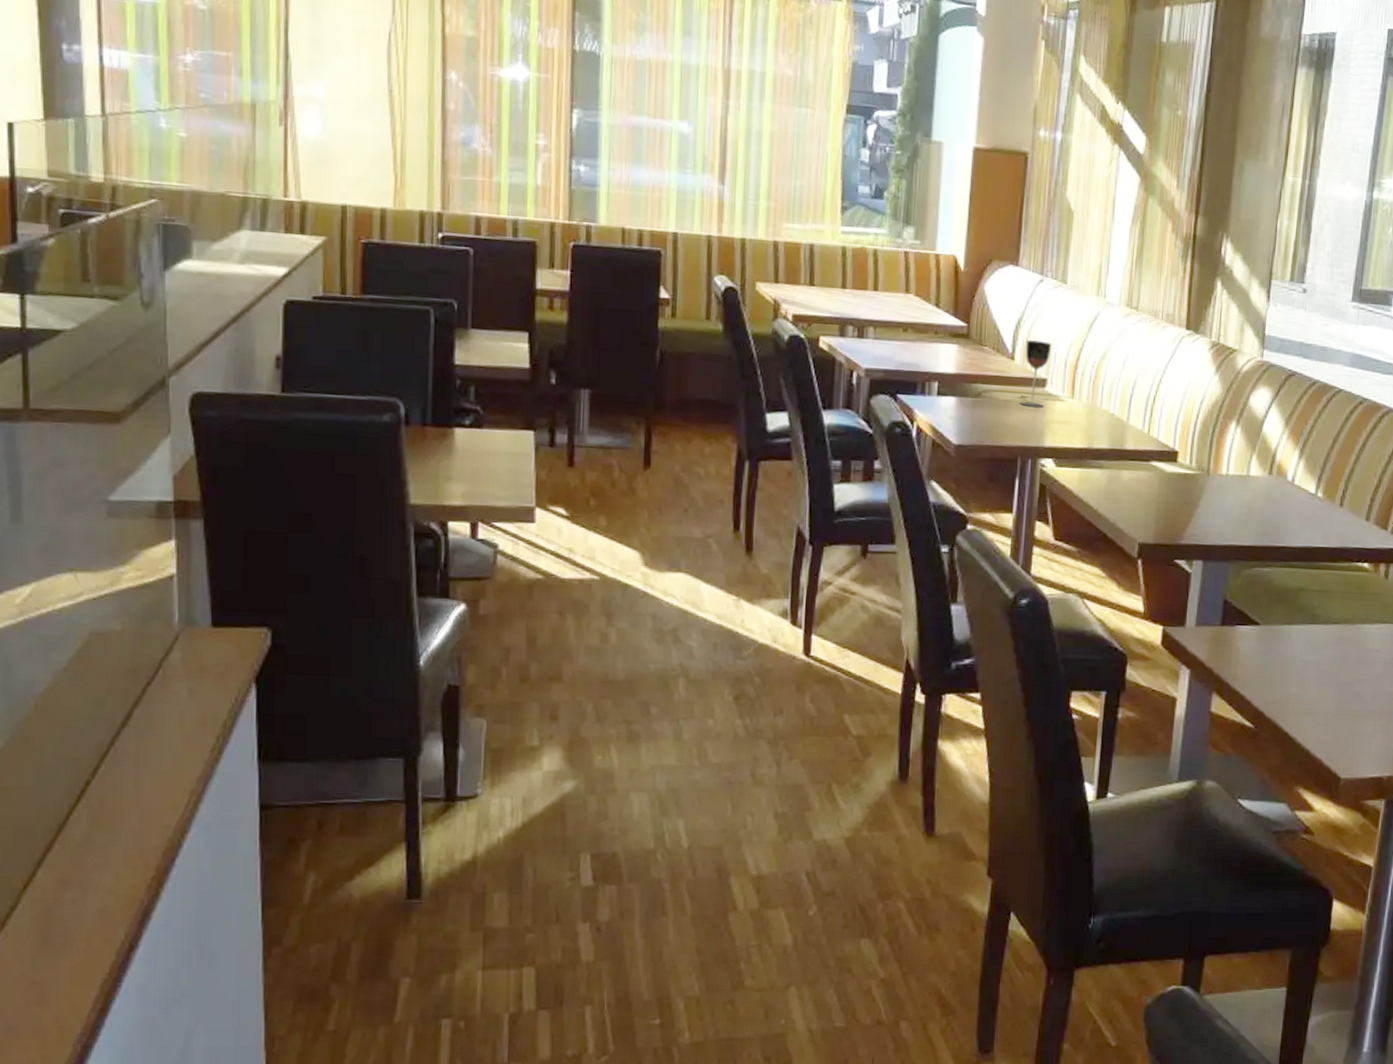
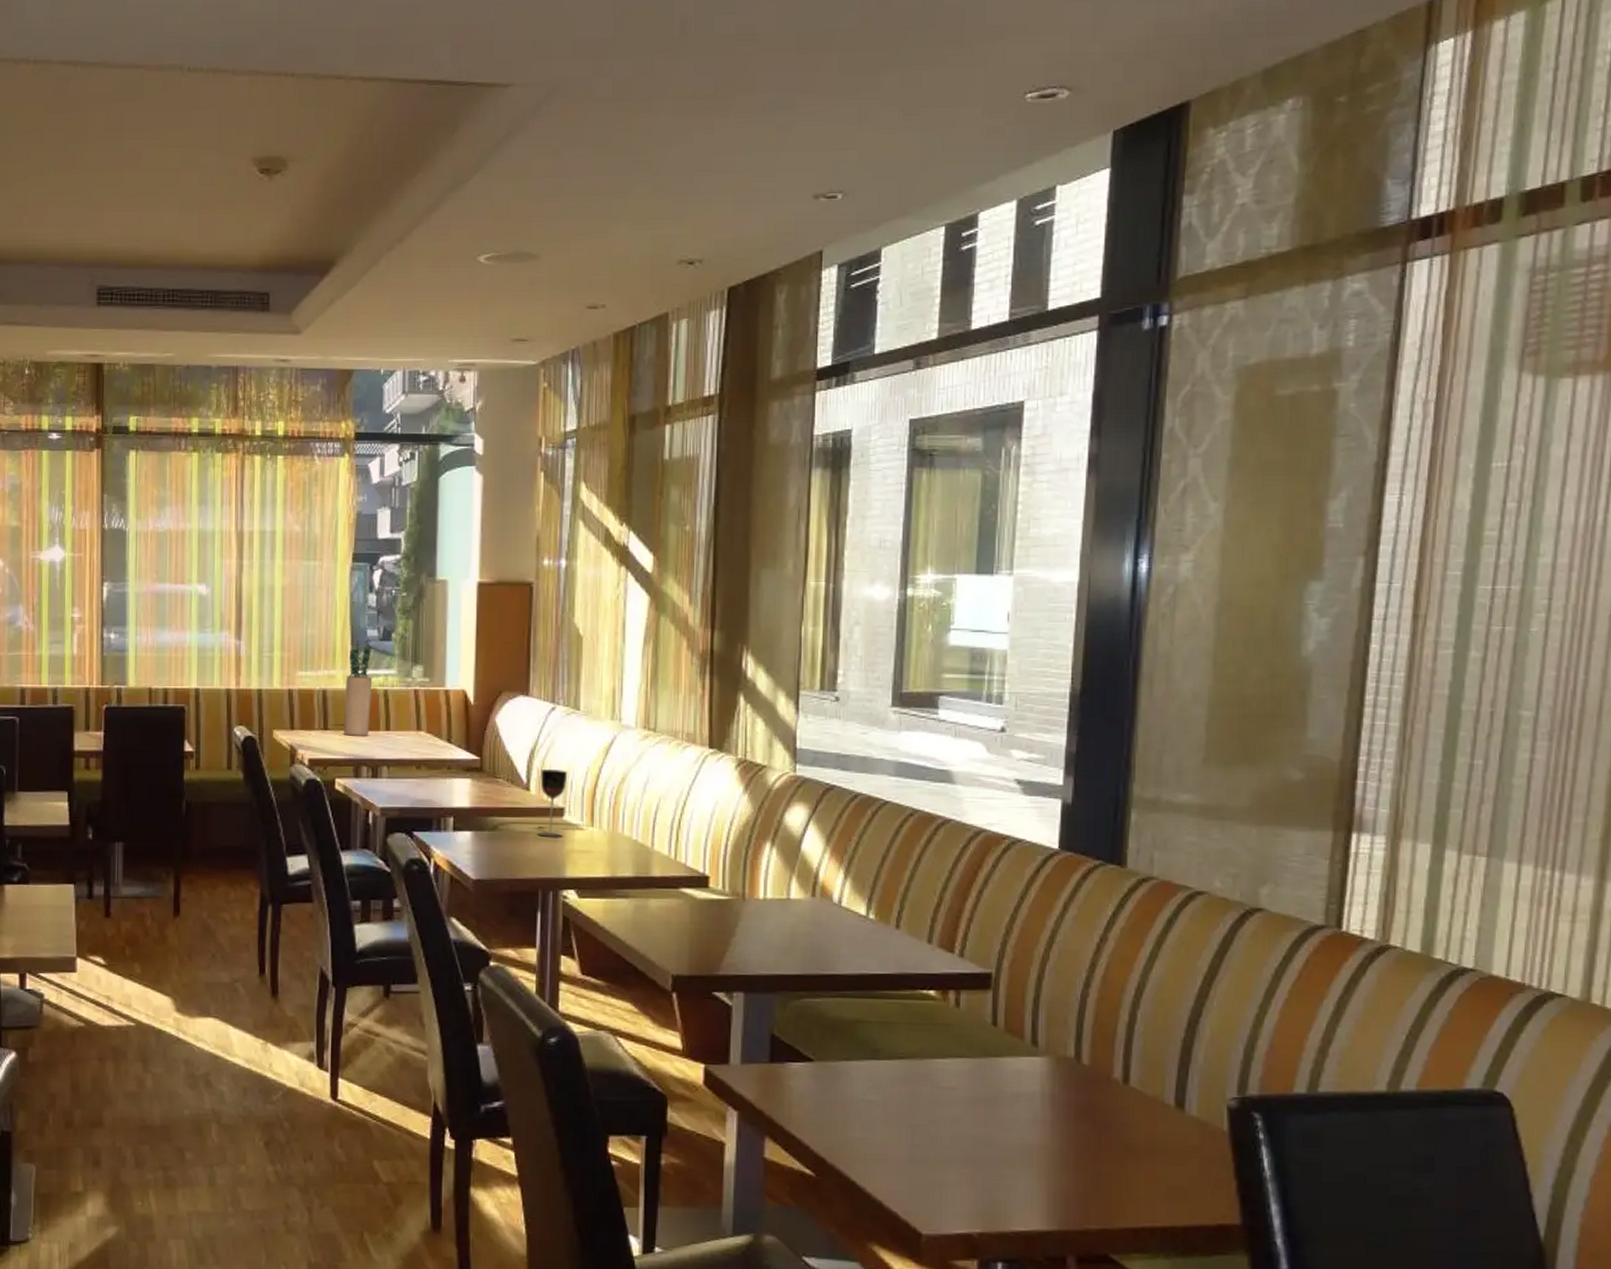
vase: none [830,193,863,295] -> present [344,637,373,736]

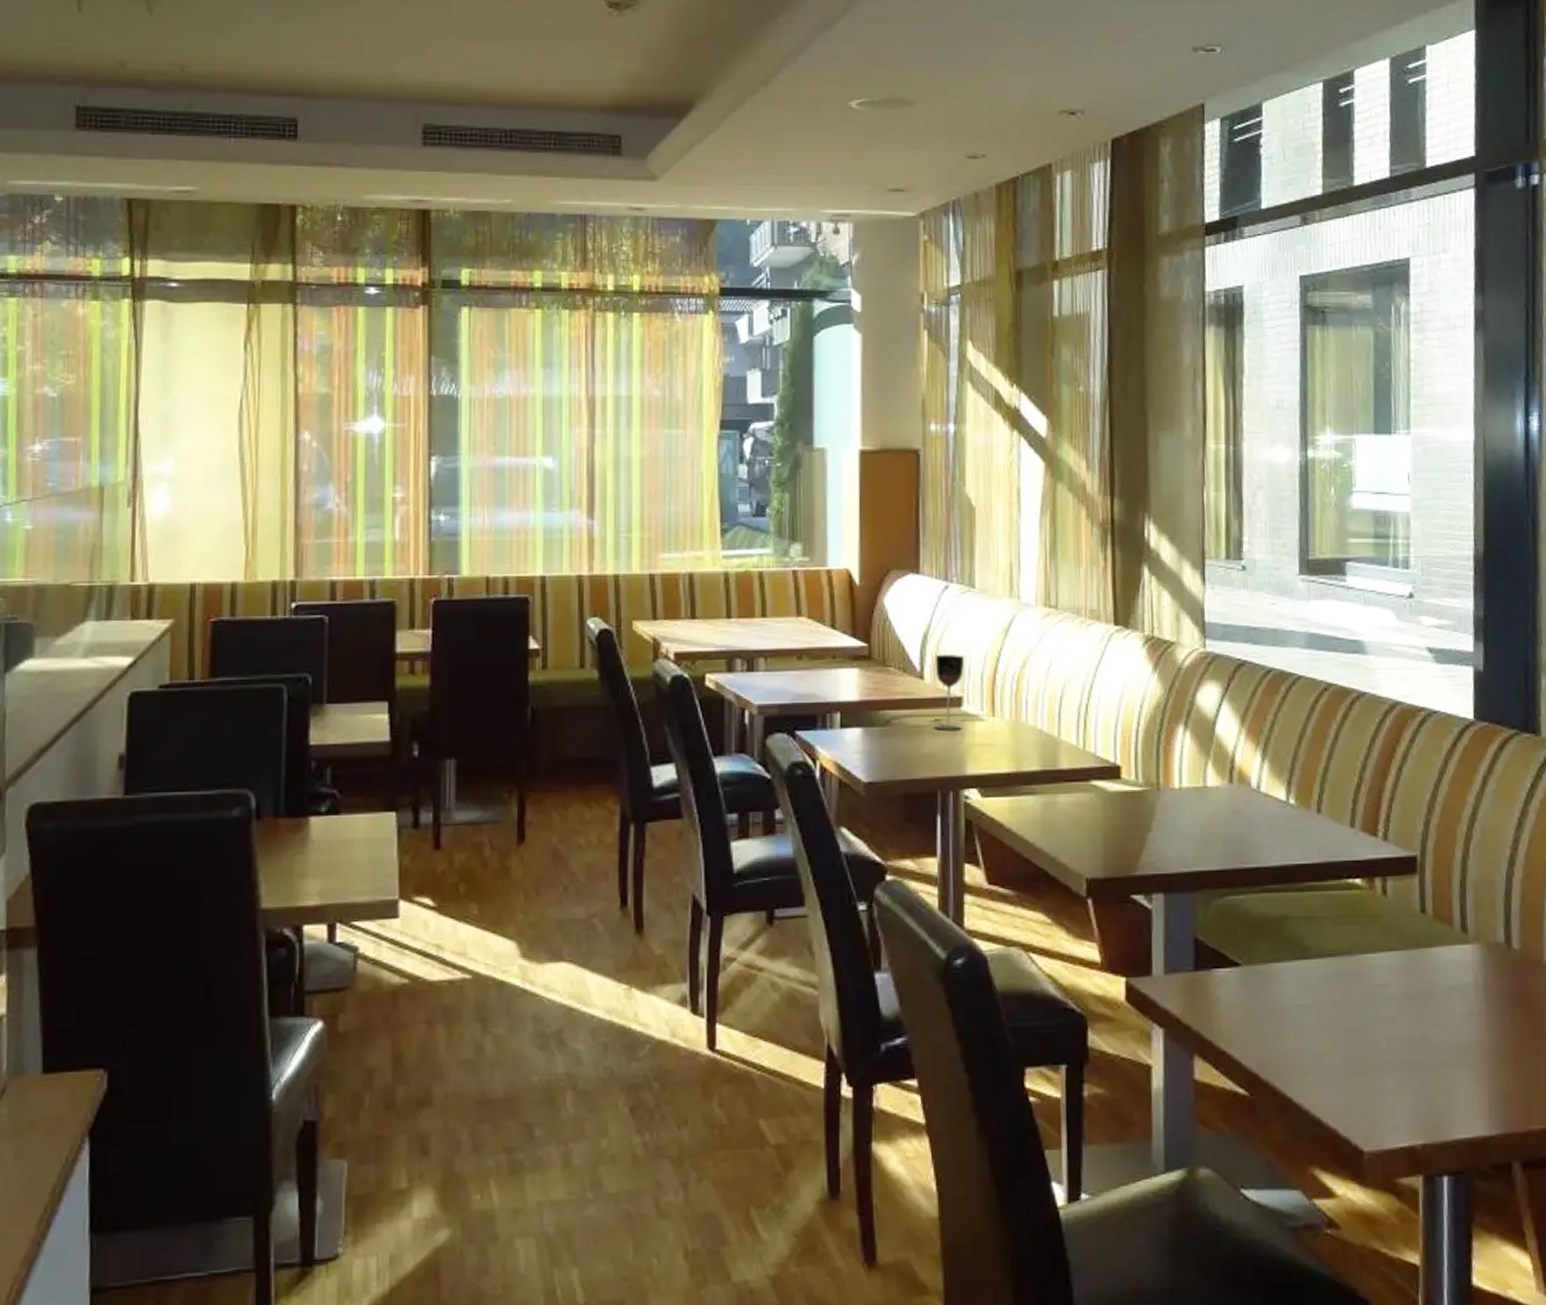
vase: present [344,637,373,736] -> none [714,513,746,625]

